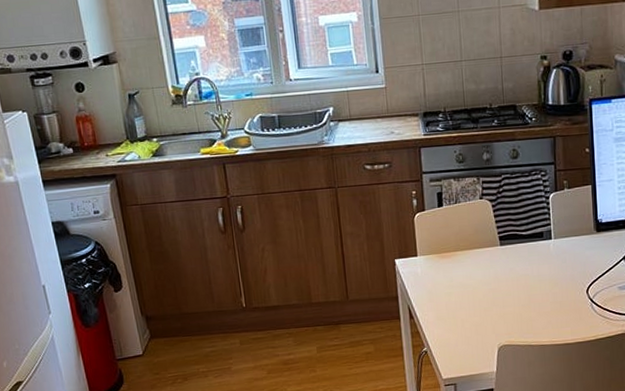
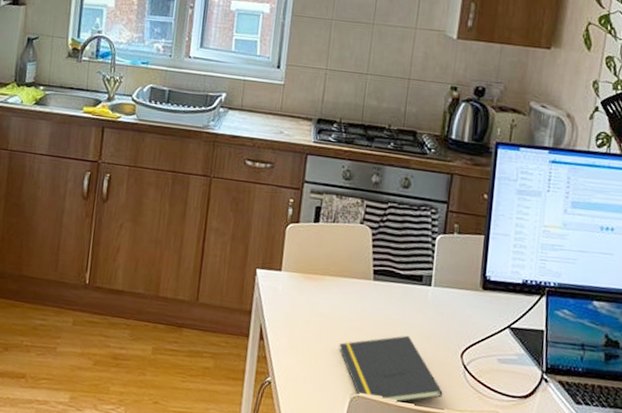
notepad: none [480,285,576,346] -> present [339,335,443,403]

